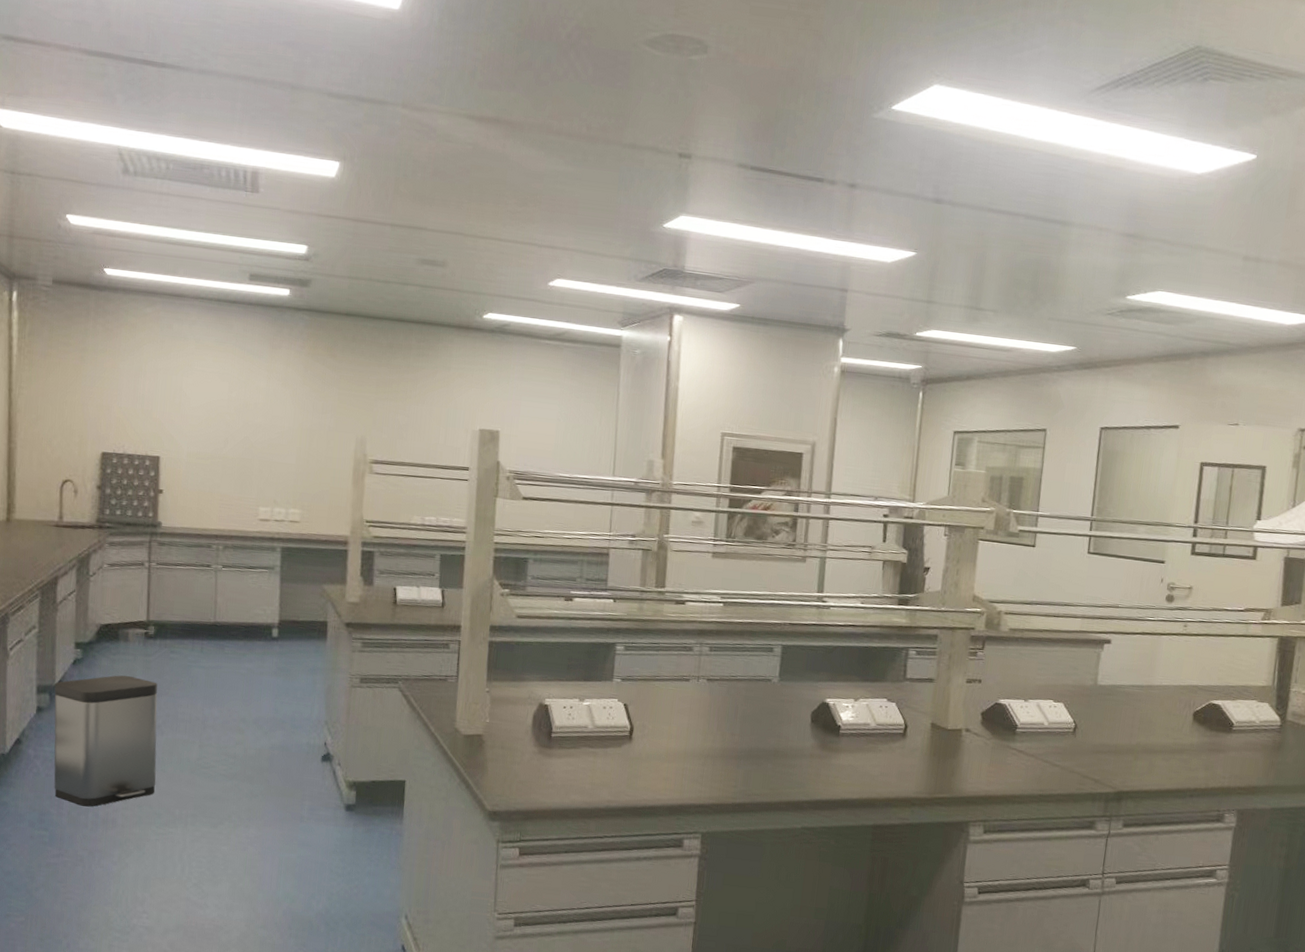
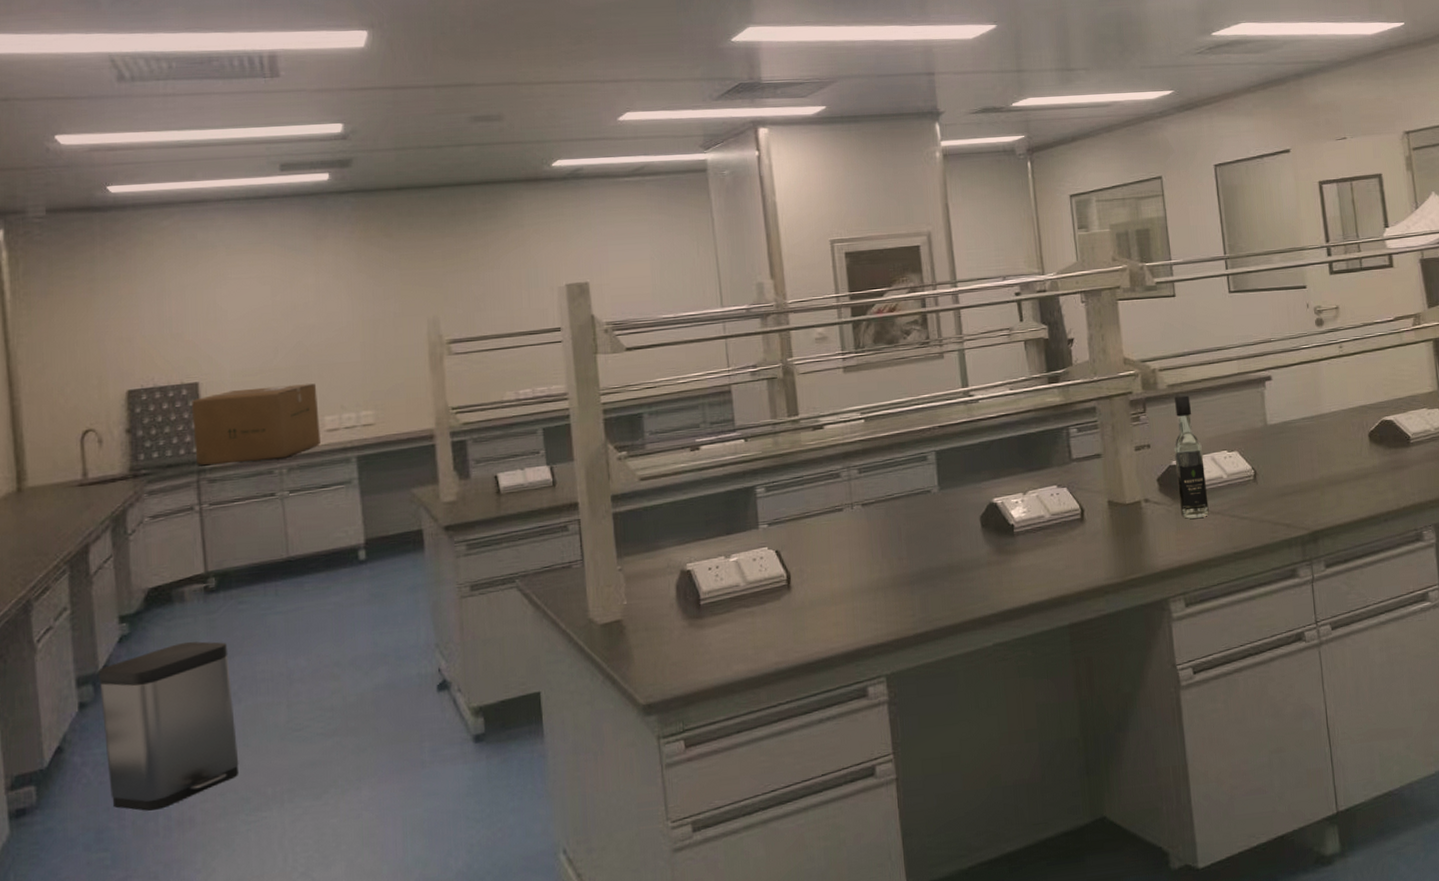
box: none [150,469,256,537] -> present [192,383,320,466]
bottle: none [997,640,1030,757] -> present [1173,394,1209,519]

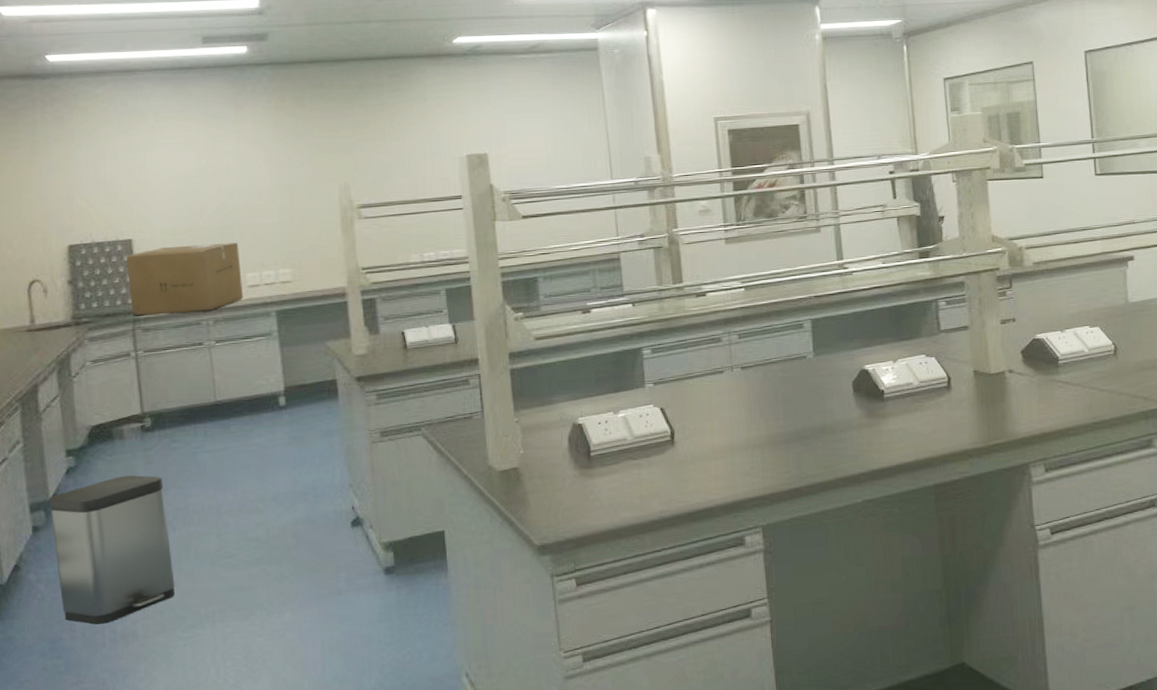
bottle: present [1173,394,1209,519] -> none [1038,272,1070,390]

